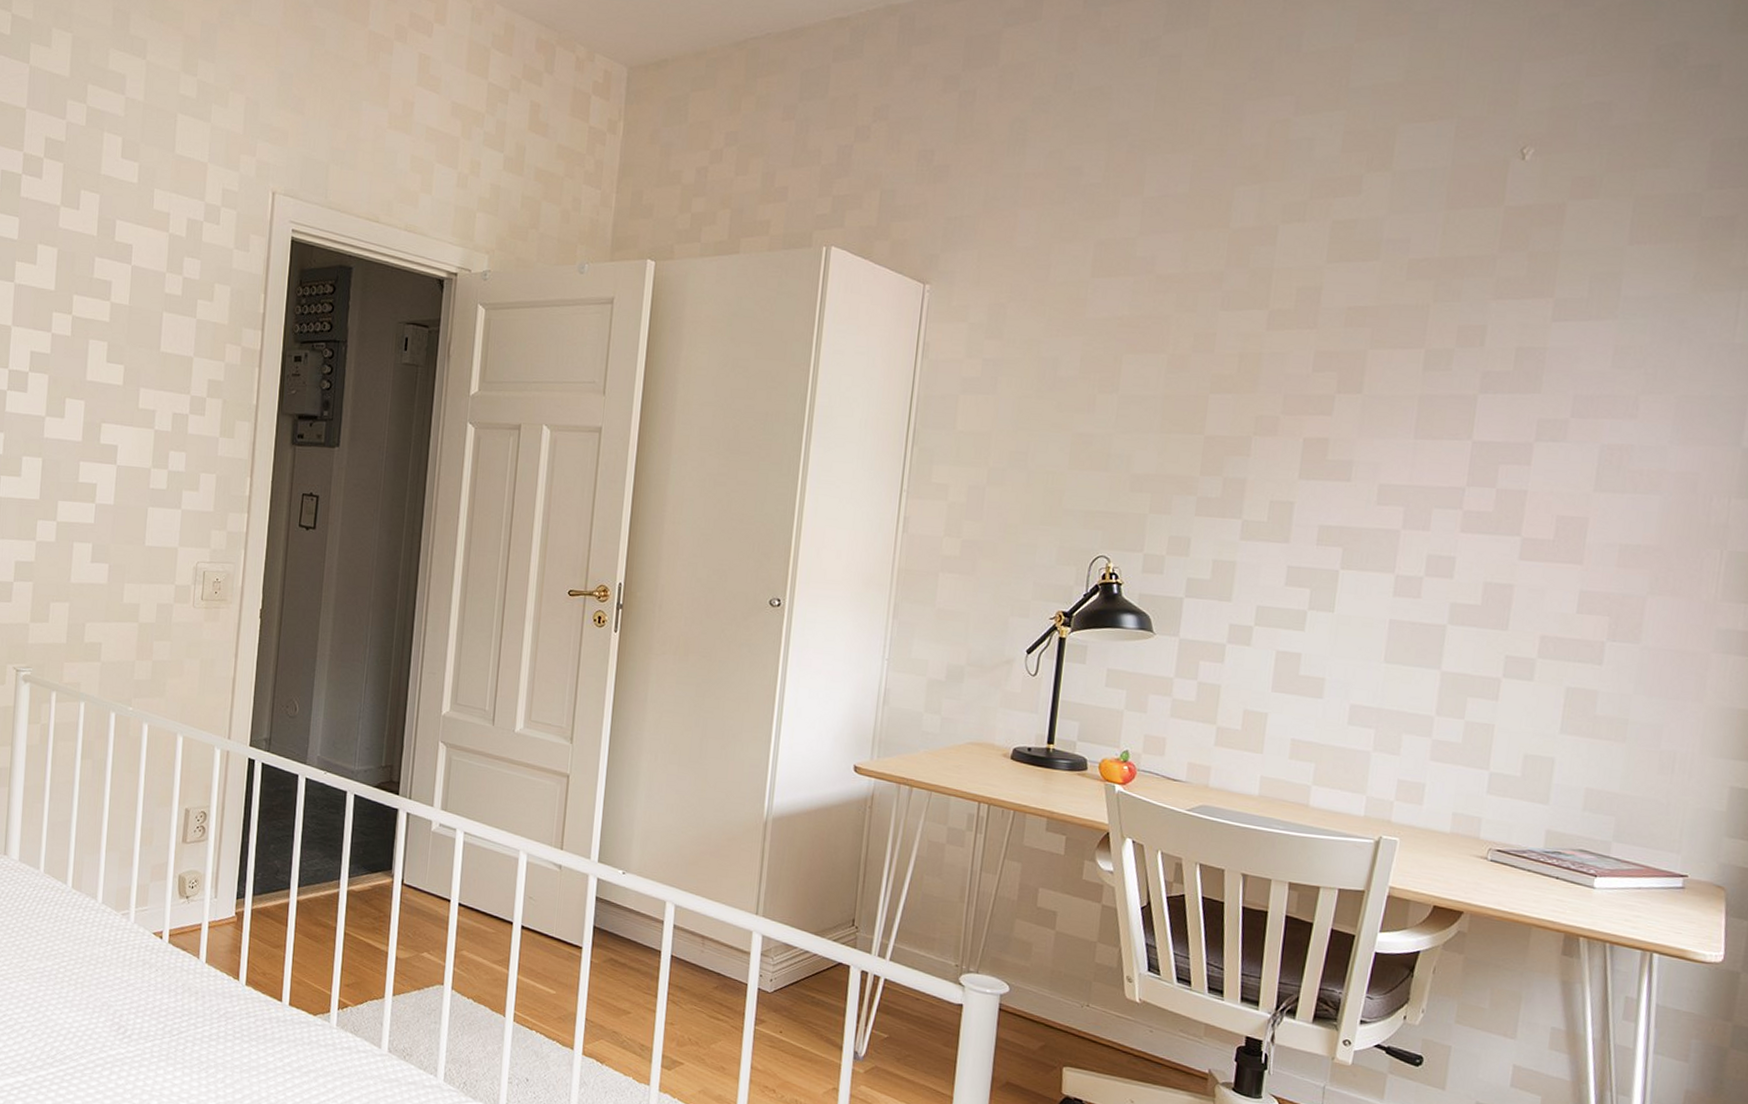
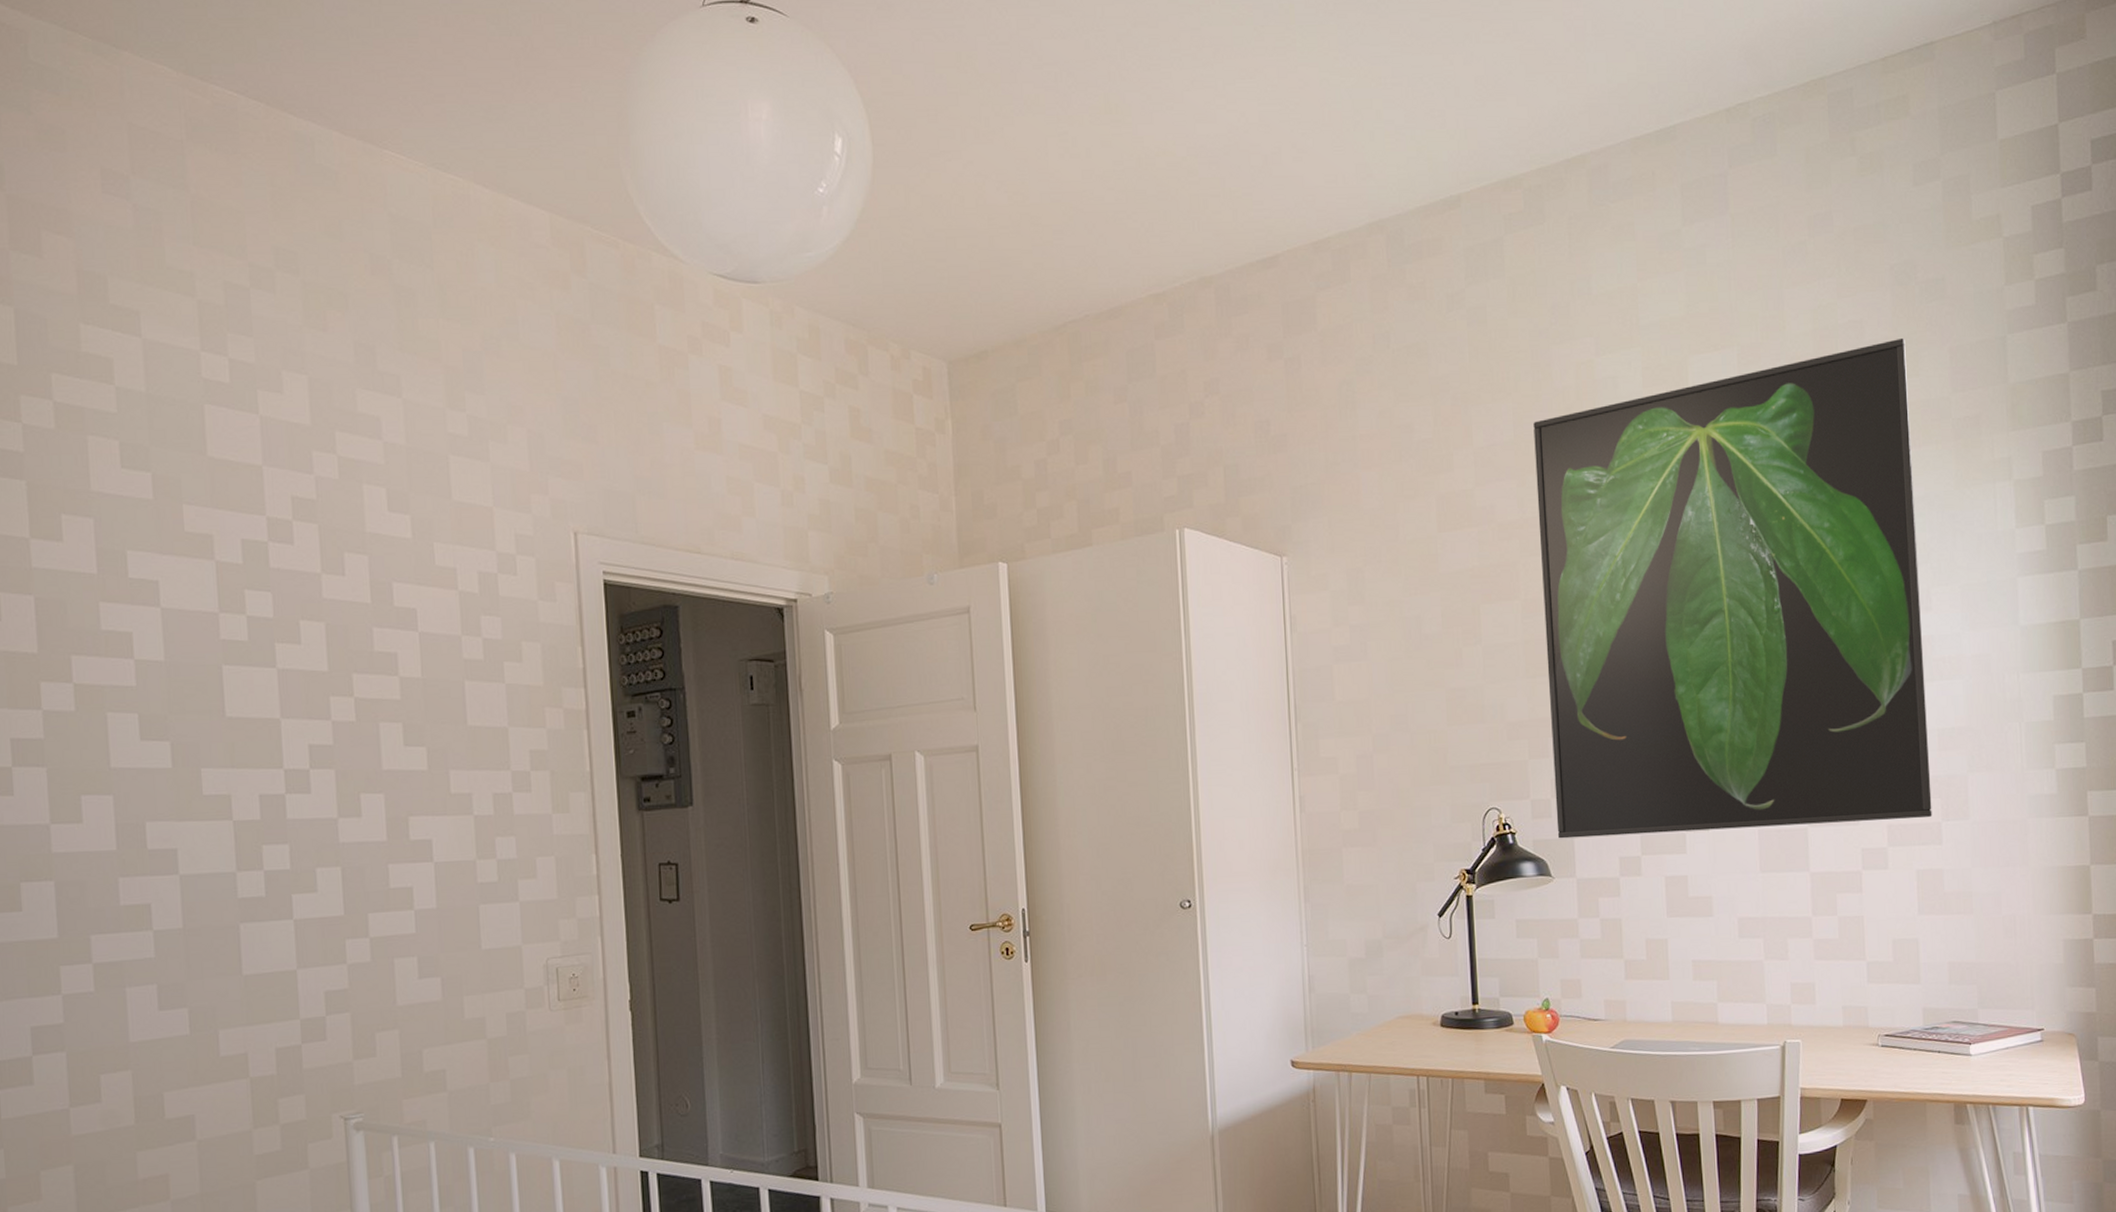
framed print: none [1166,124,1660,635] -> present [1533,337,1932,839]

